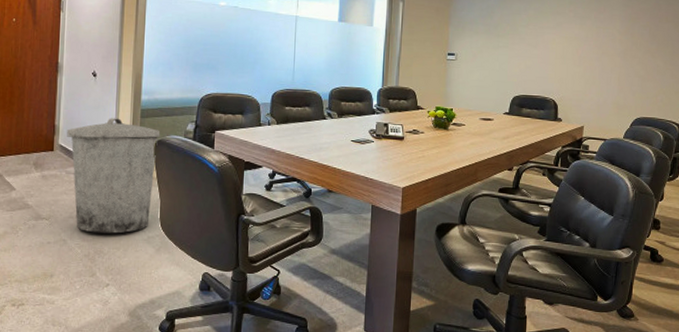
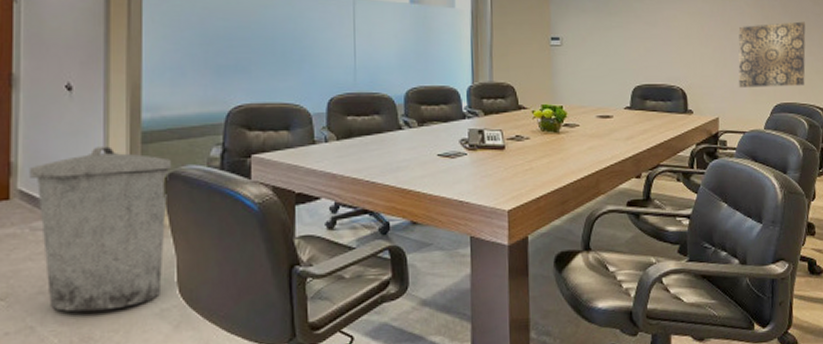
wall art: none [604,48,670,104] -> present [738,21,806,88]

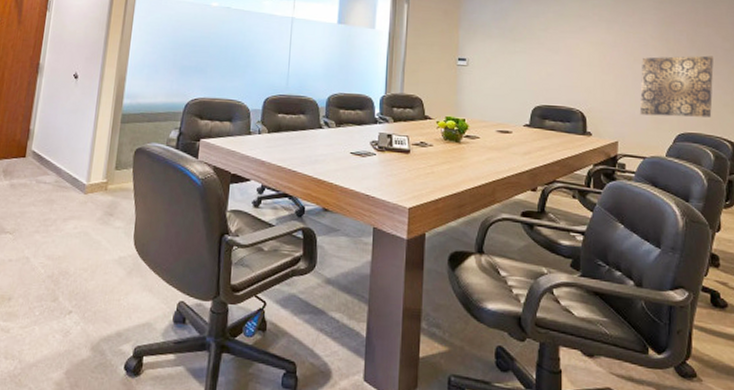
trash can: present [30,146,172,312] -> none [41,123,141,252]

